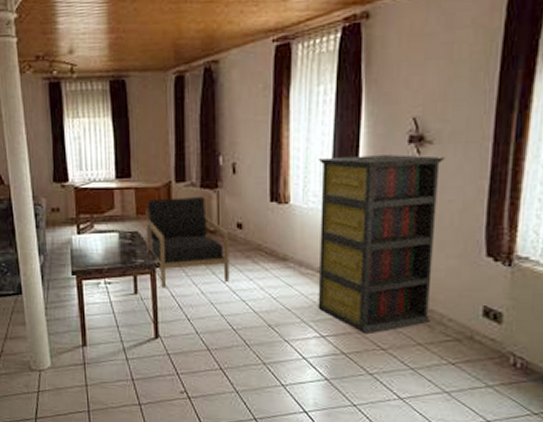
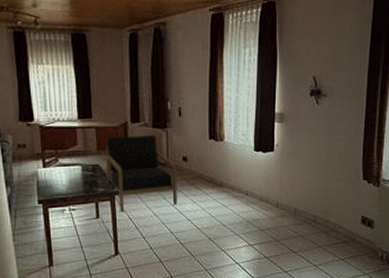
bookshelf: present [318,154,446,335] -> none [245,104,336,242]

